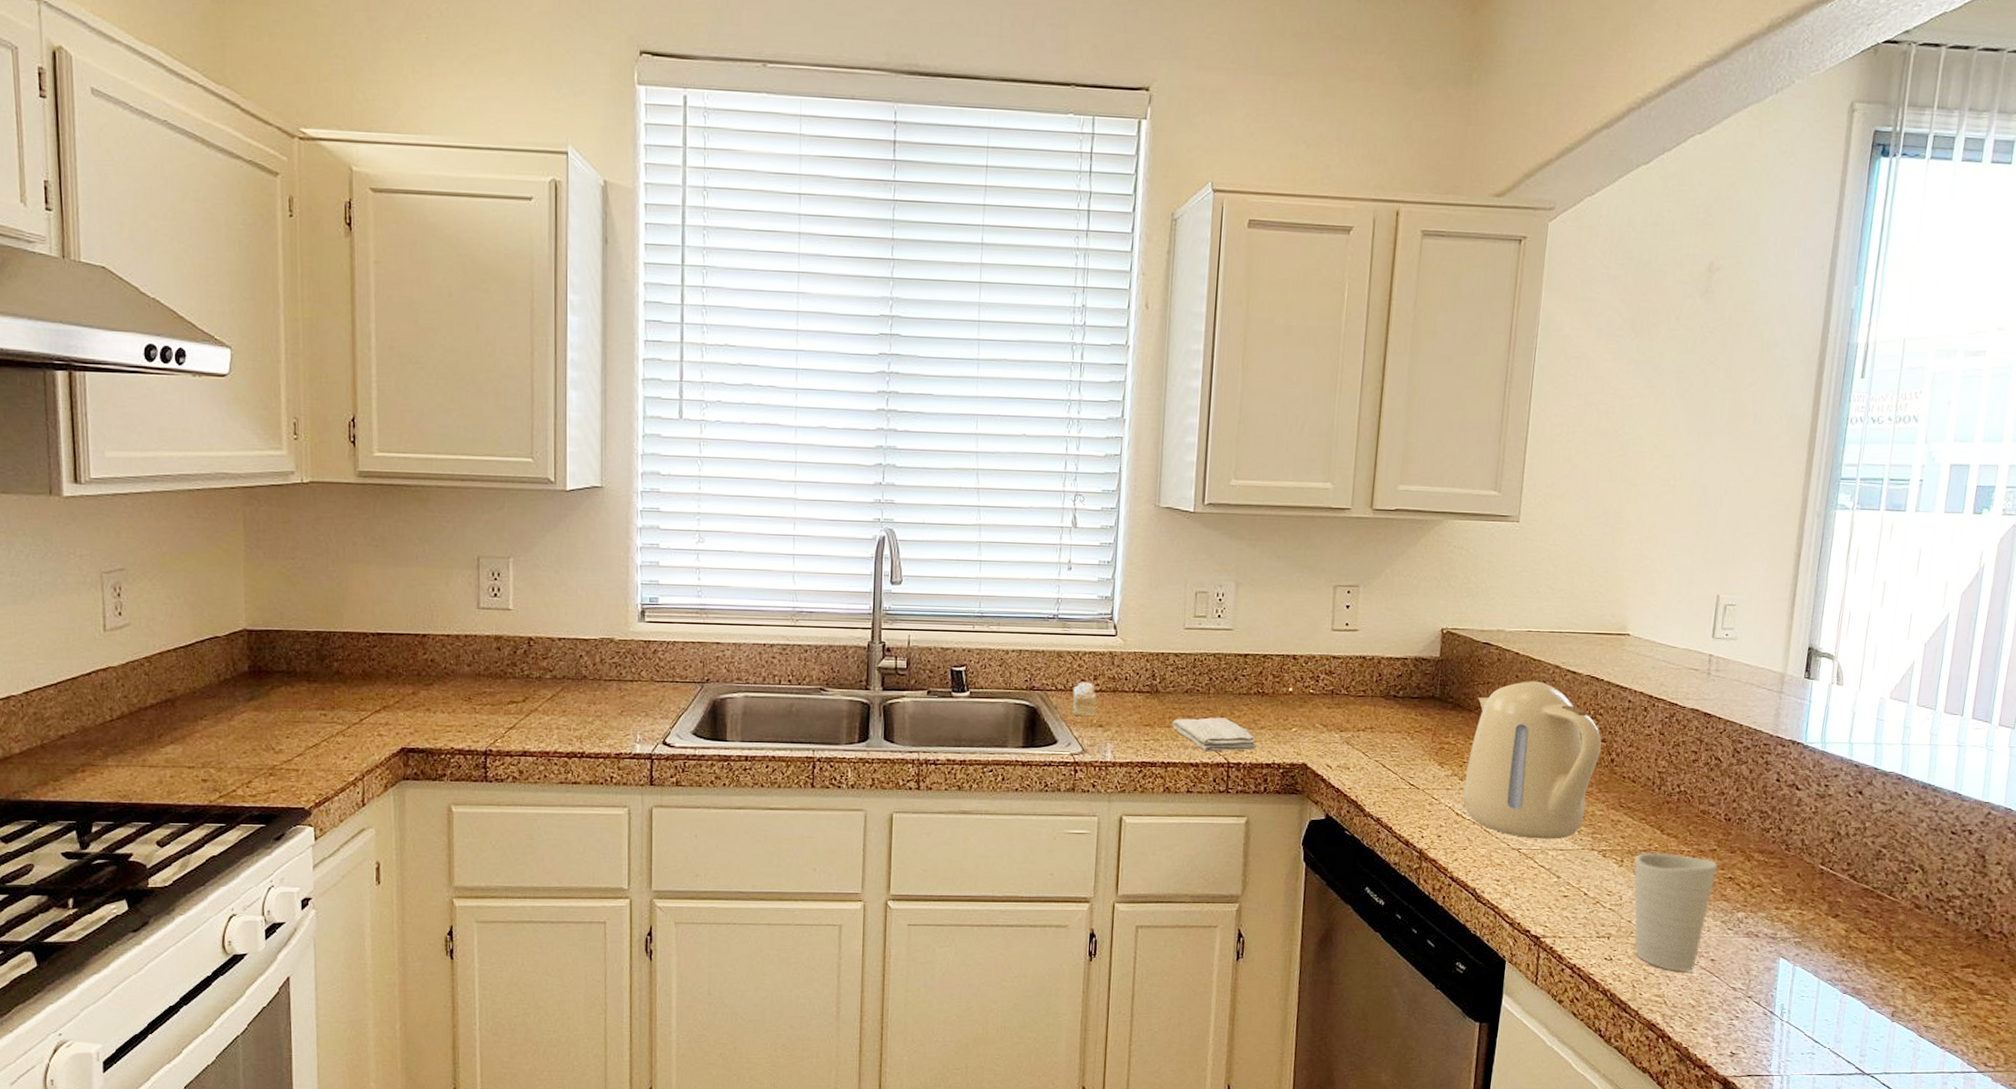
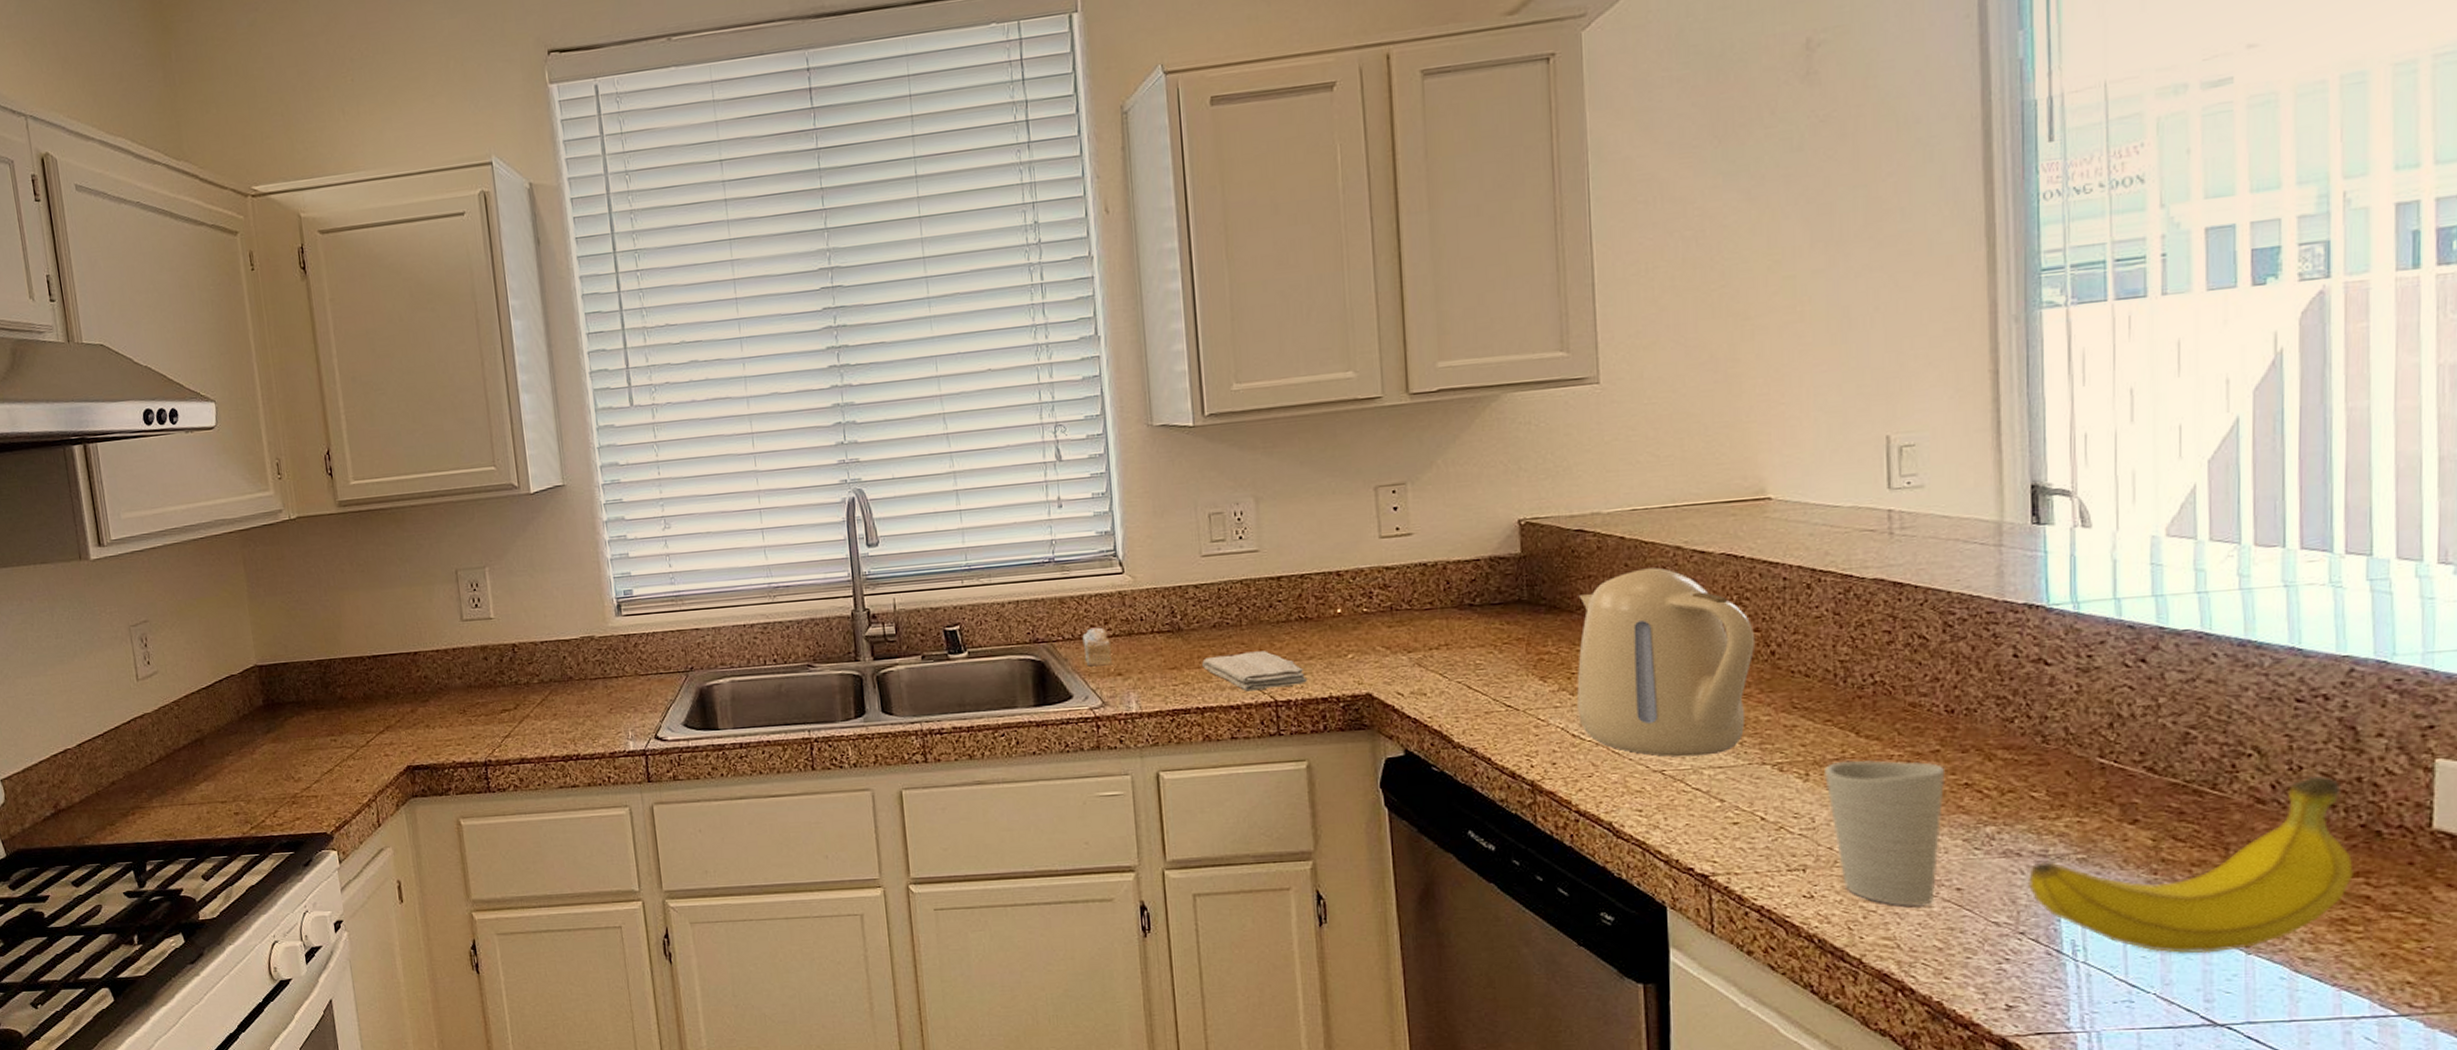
fruit: none [1760,891,1970,1020] -> present [2029,776,2354,954]

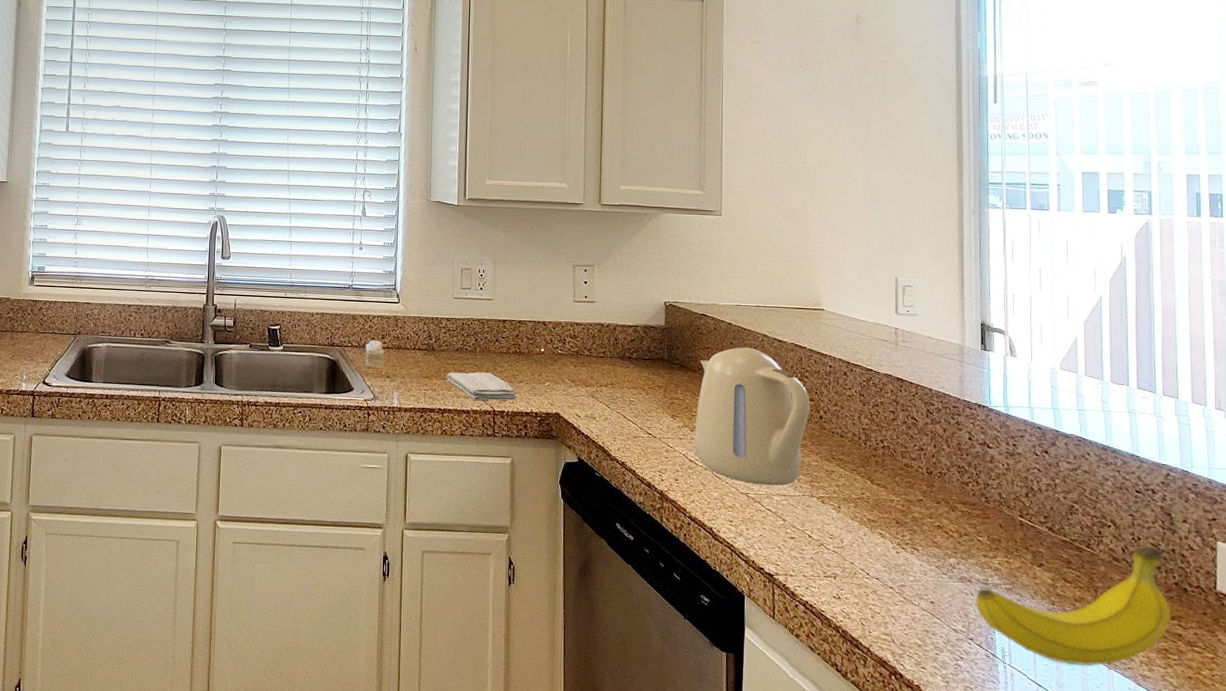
cup: present [1825,760,1944,907] -> none [850,500,925,613]

